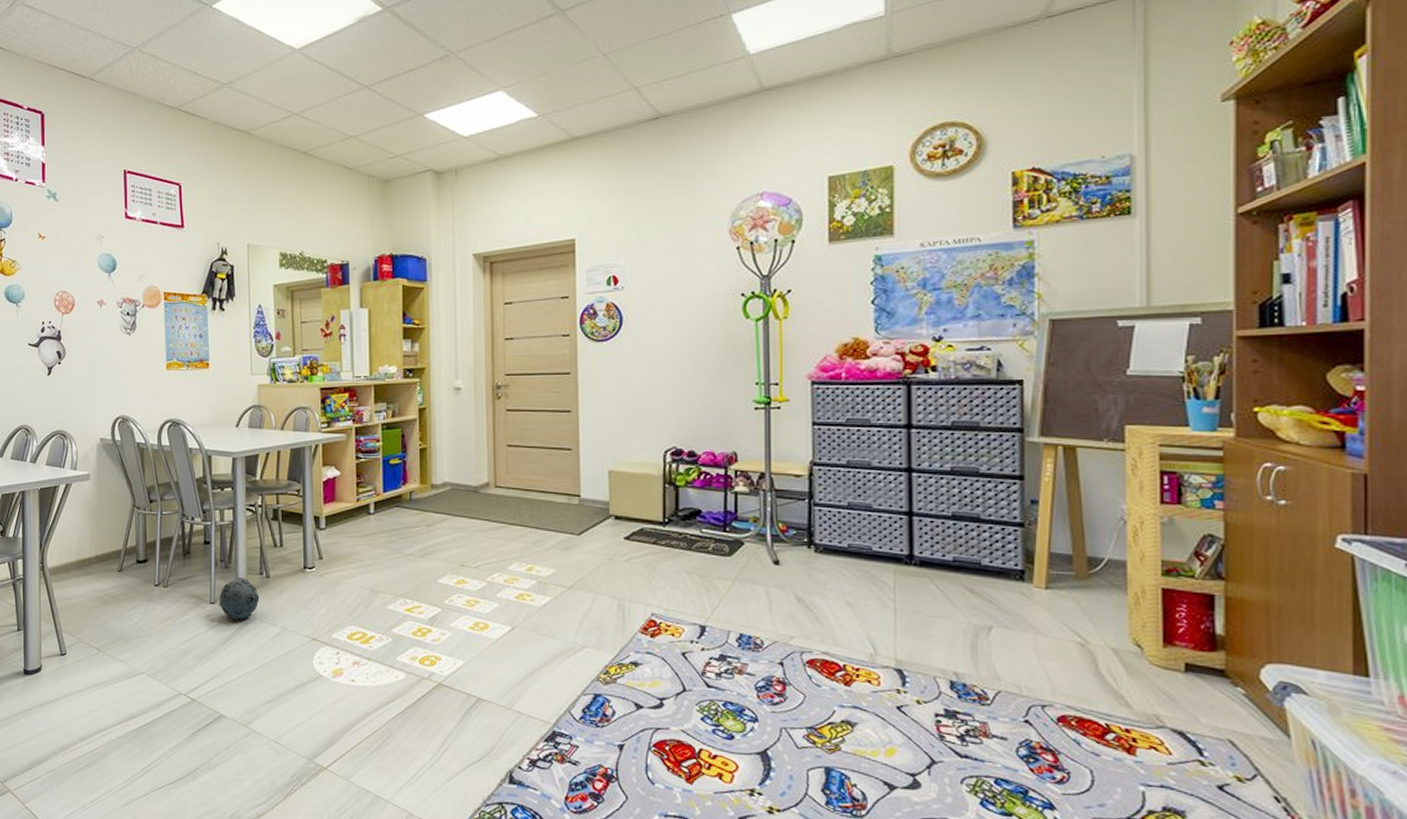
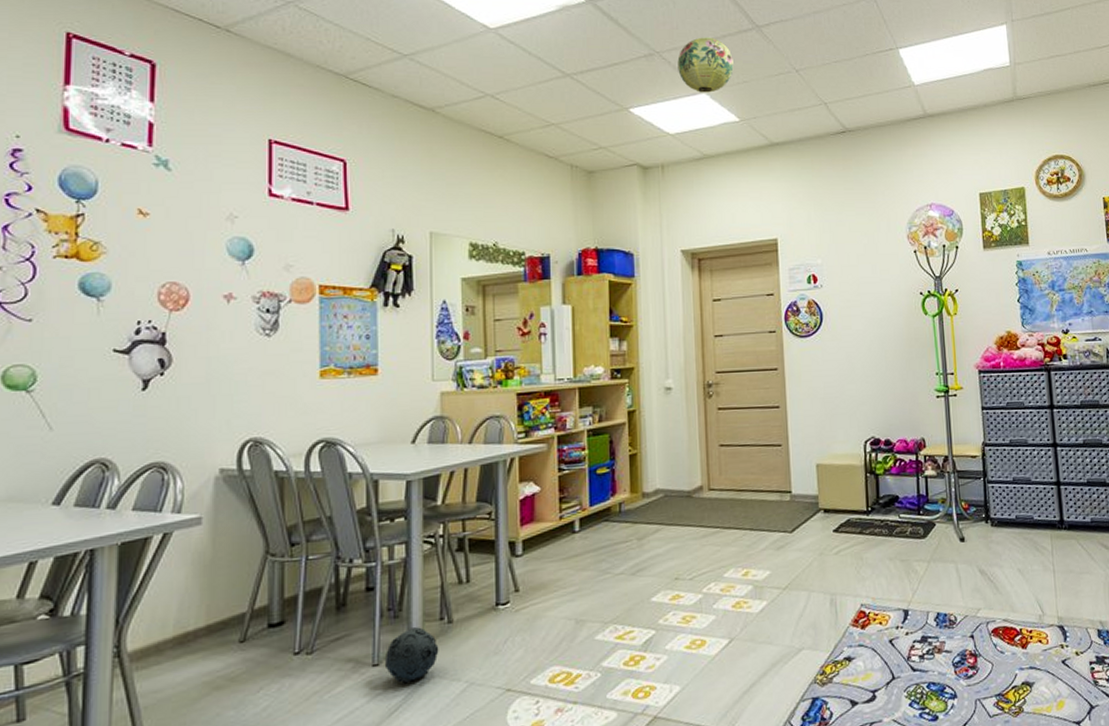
paper lantern: none [473,29,533,90] -> present [677,37,734,93]

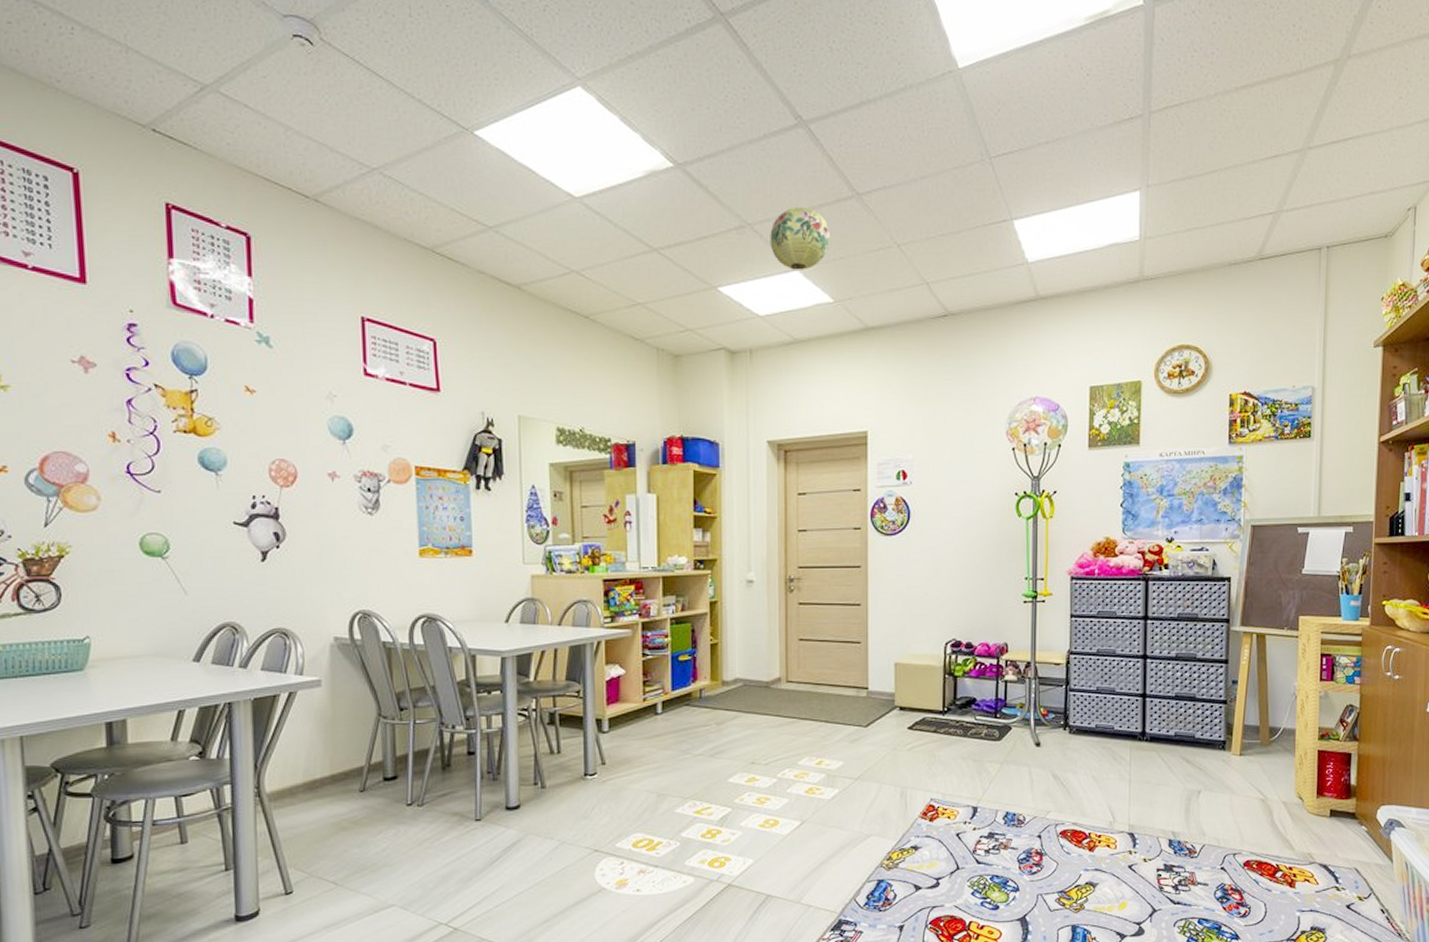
ball: present [384,627,439,684] -> none [485,790,534,838]

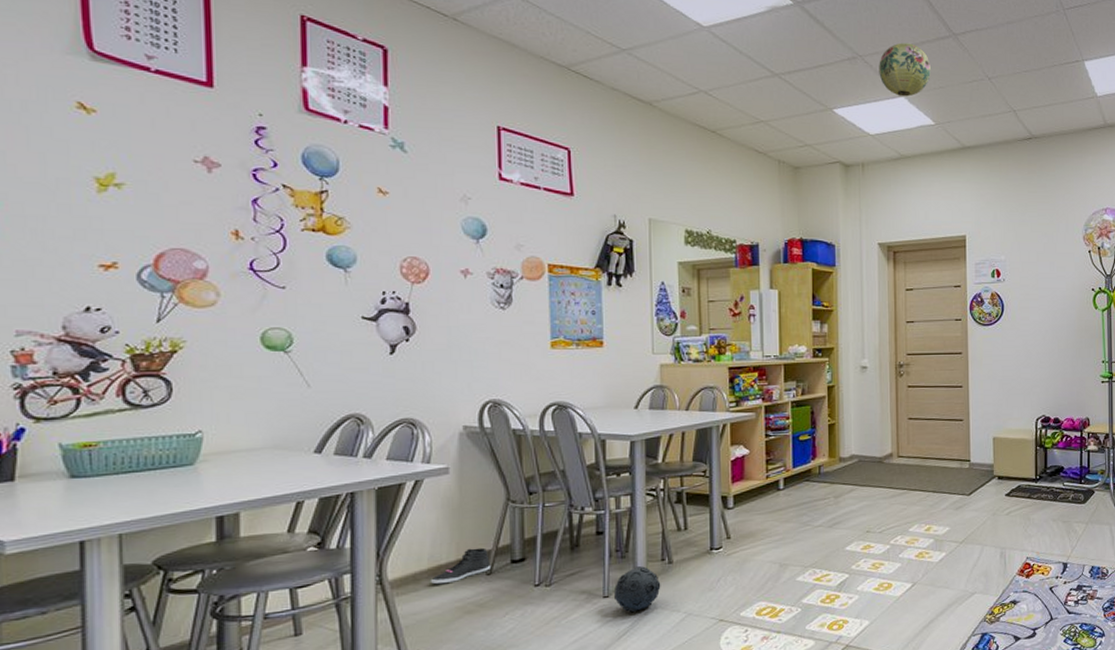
sneaker: none [307,763,363,799] -> present [431,547,490,585]
ball: none [485,790,534,838] -> present [613,566,661,613]

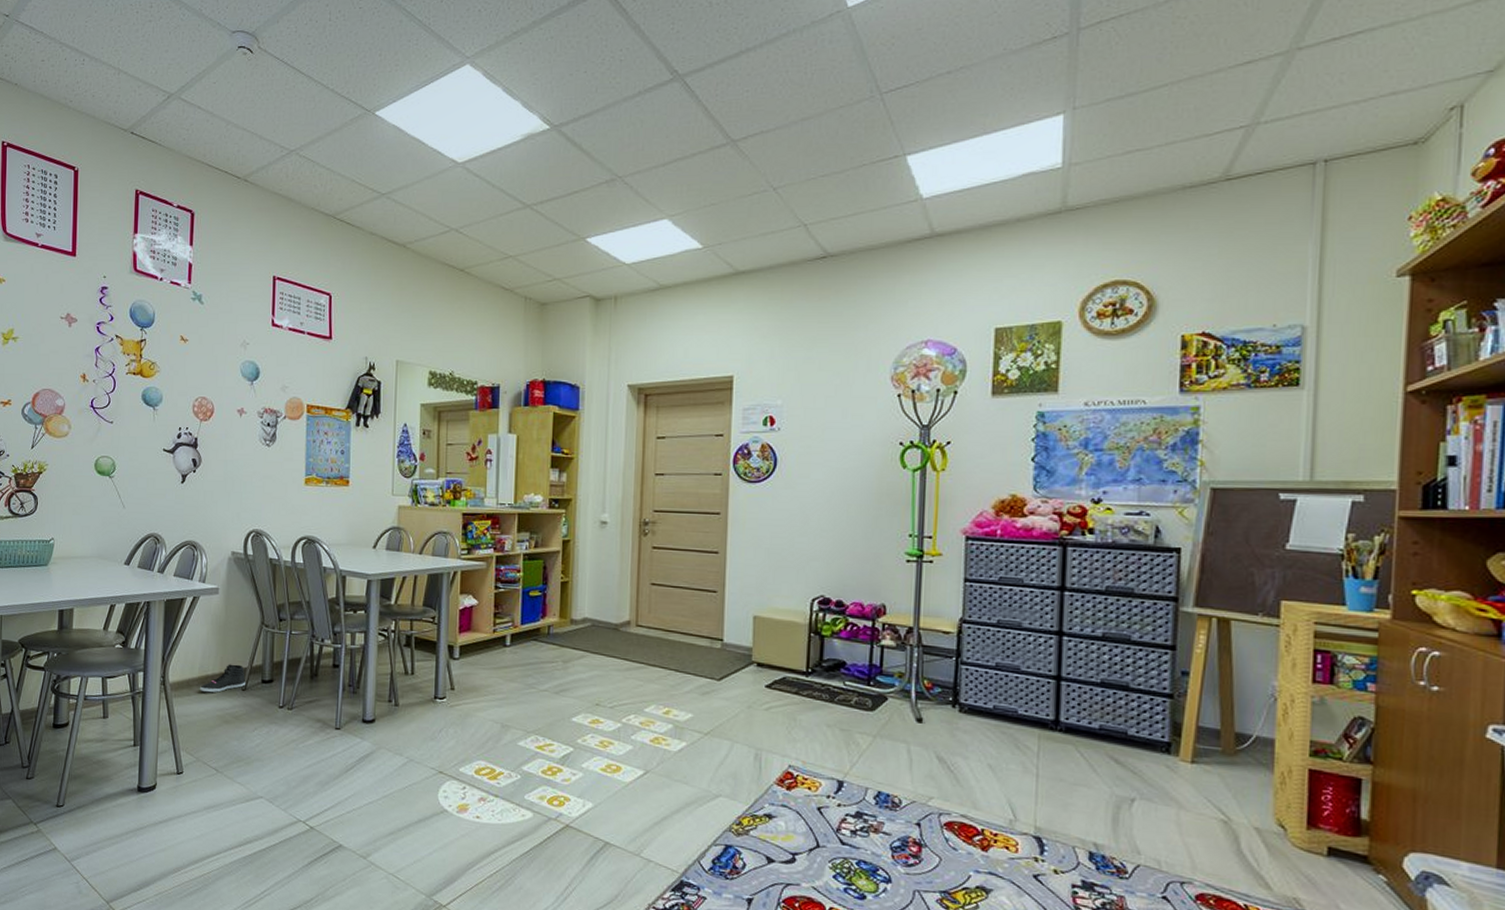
ball: present [613,566,661,613] -> none [344,704,387,749]
paper lantern: present [879,42,931,97] -> none [640,157,702,218]

